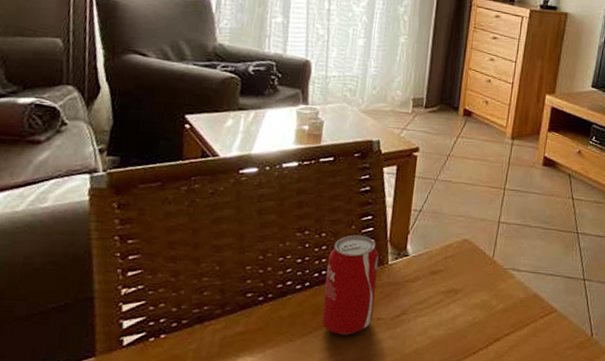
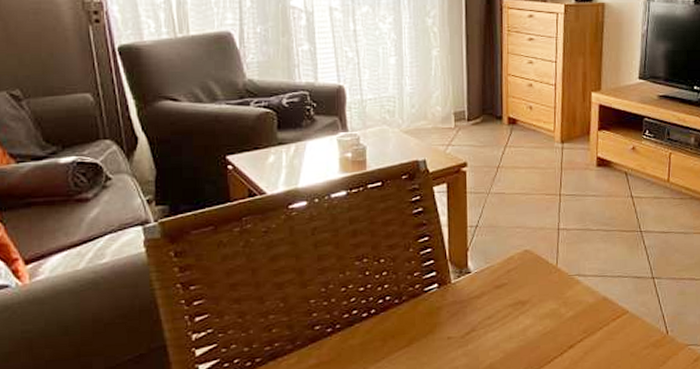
beverage can: present [321,235,379,335] -> none [390,257,442,358]

